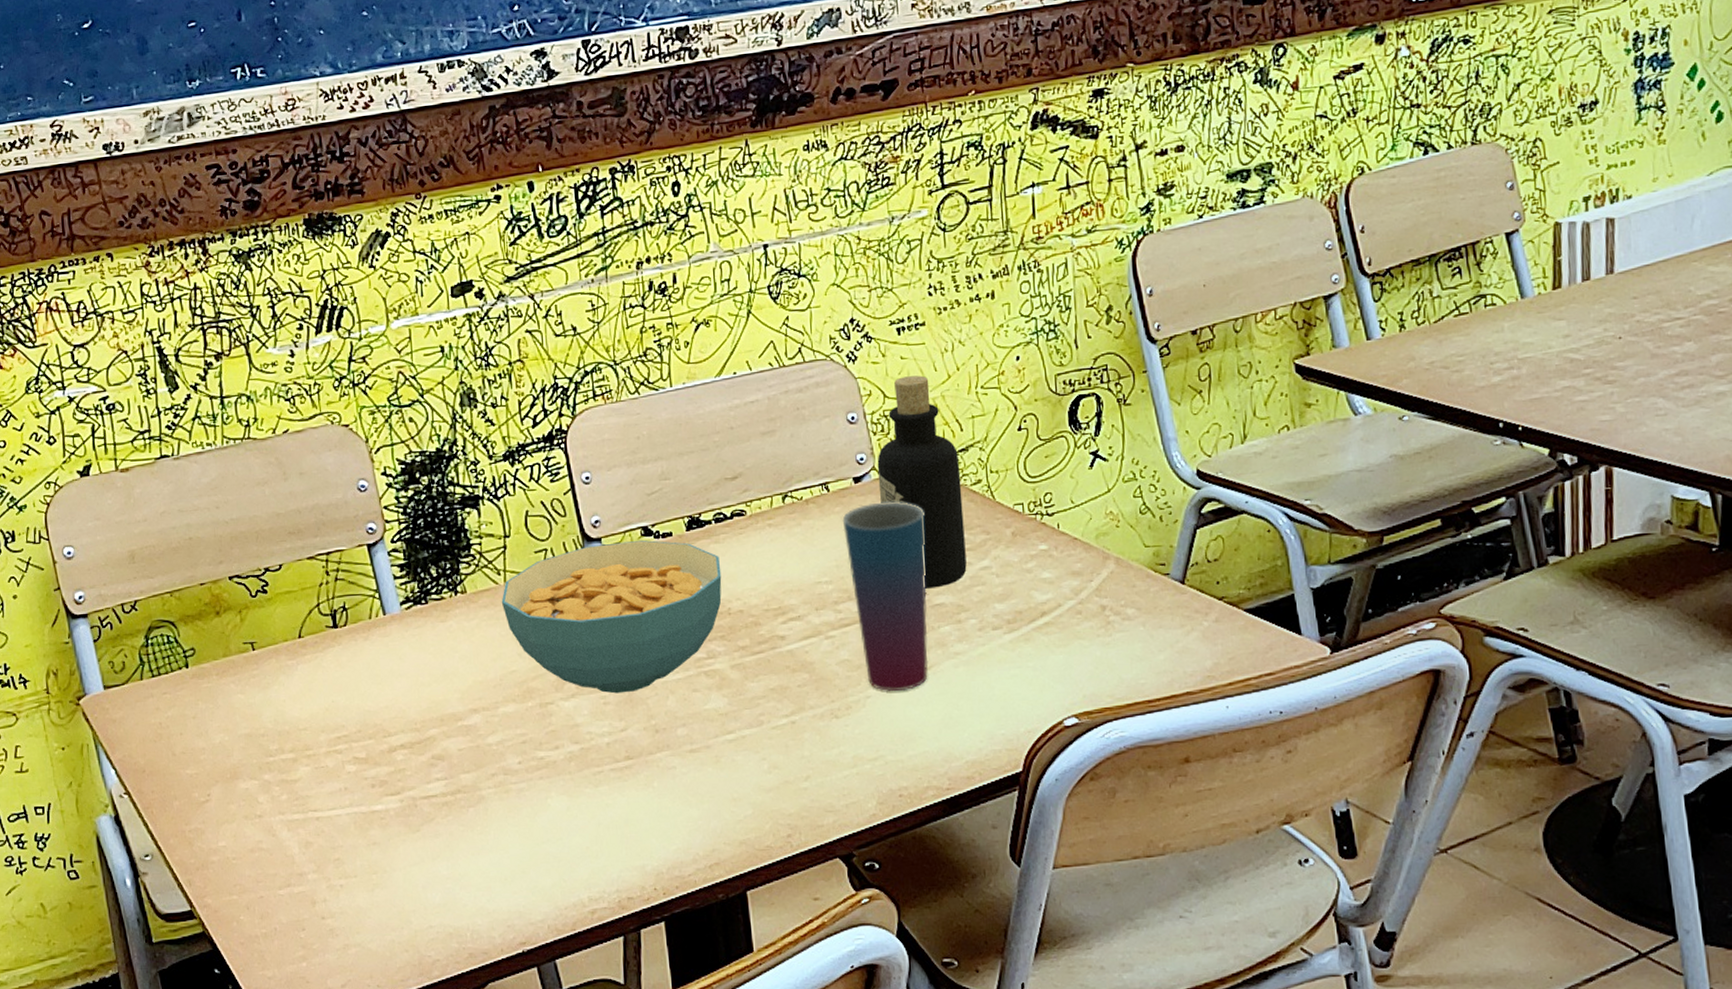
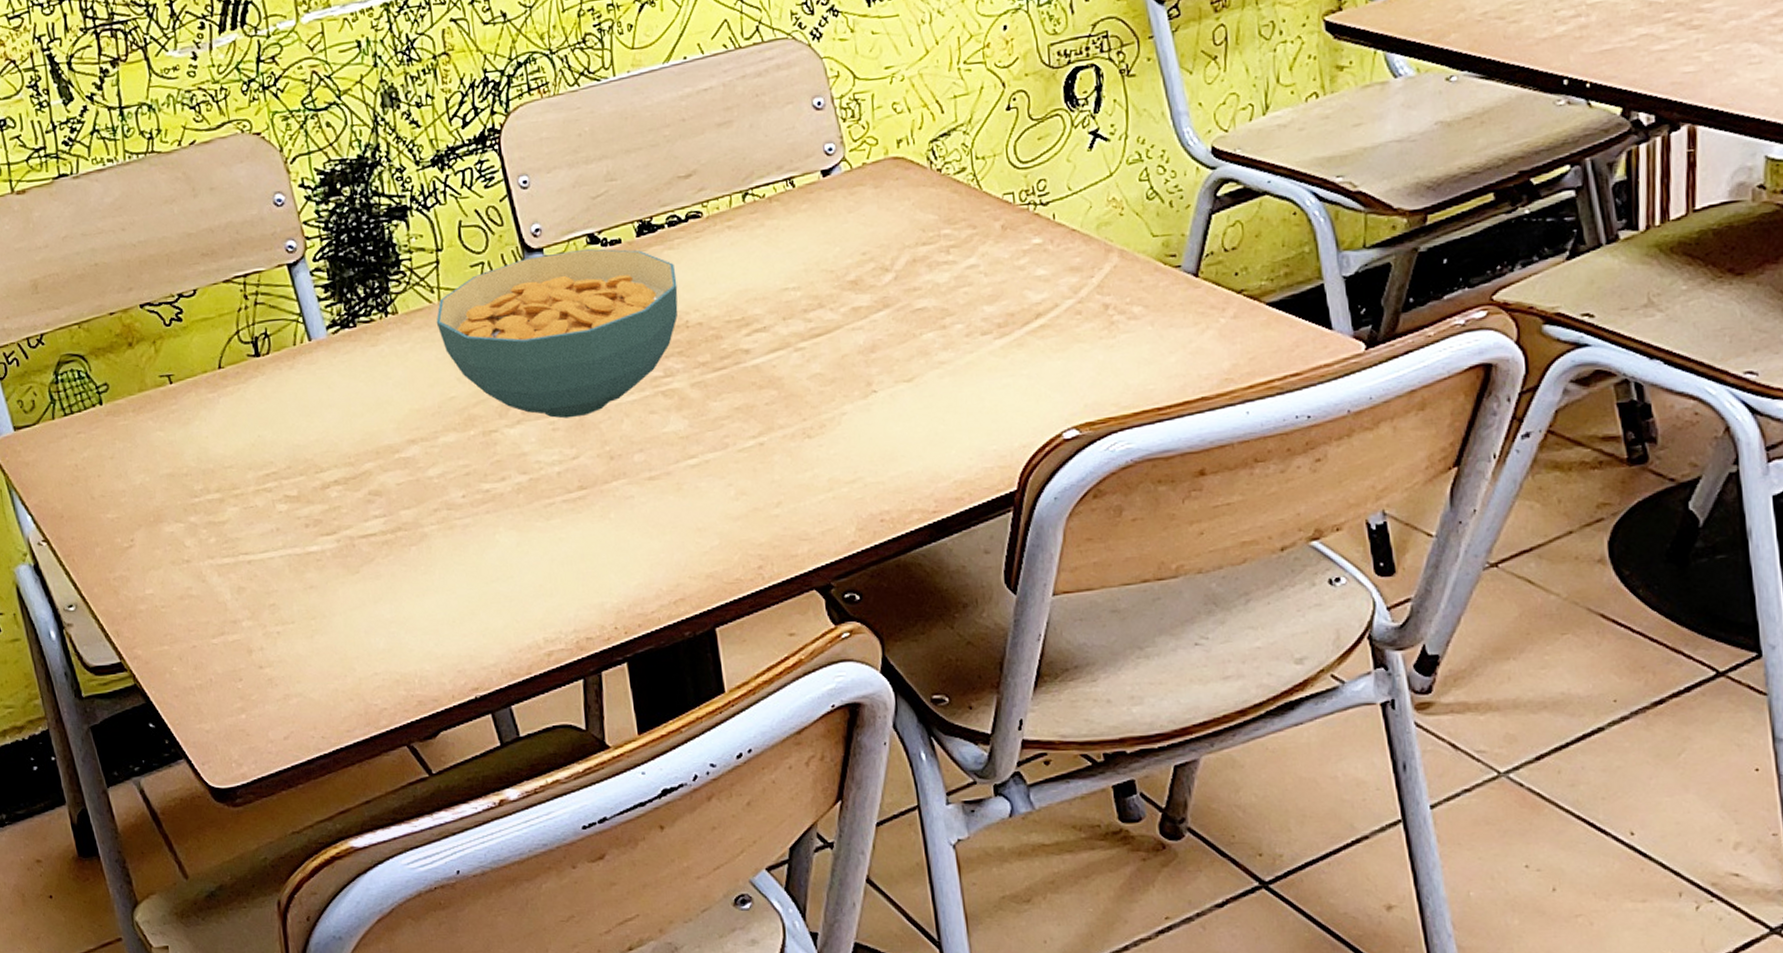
cup: present [842,501,929,691] -> none [810,195,910,407]
bottle: present [877,375,967,589] -> none [847,52,951,292]

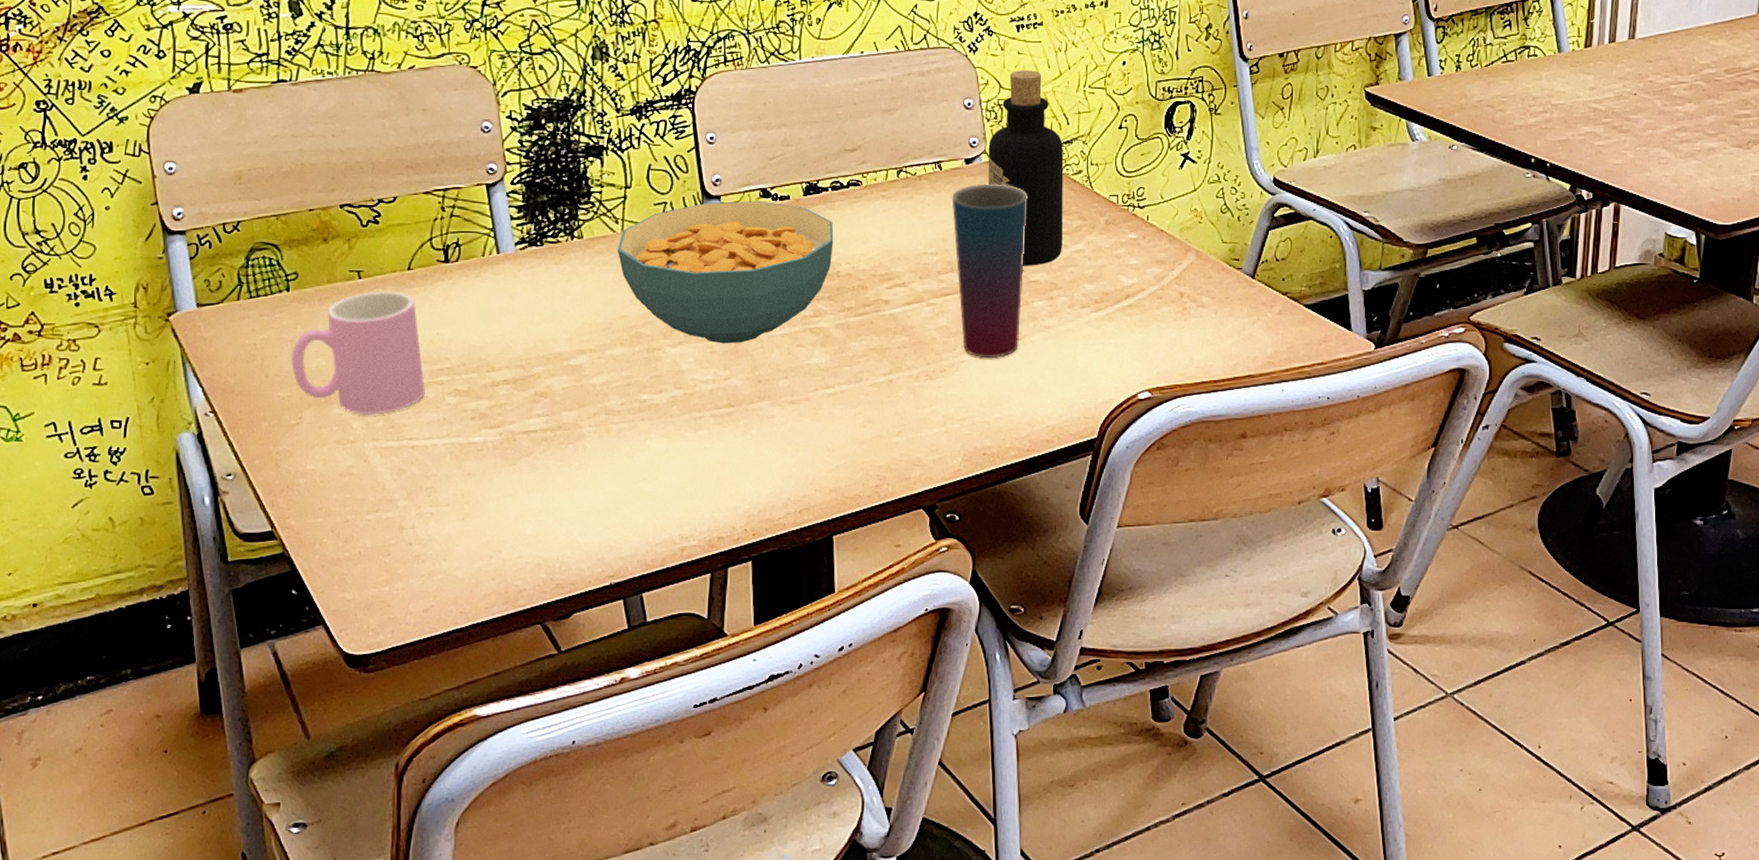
cup: none [114,393,255,531] -> present [291,291,426,415]
cup: none [810,195,910,407] -> present [951,183,1028,358]
bottle: none [847,52,951,292] -> present [988,70,1064,266]

